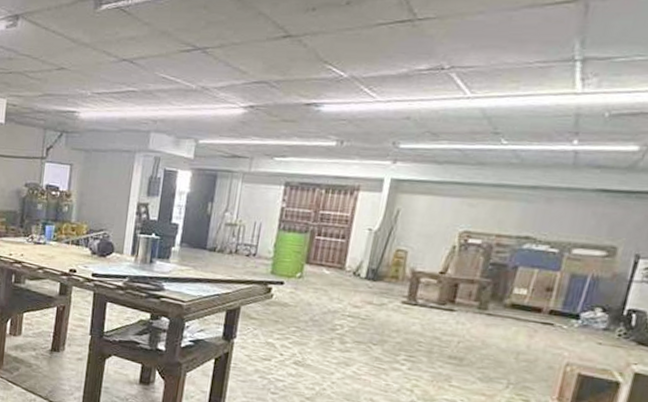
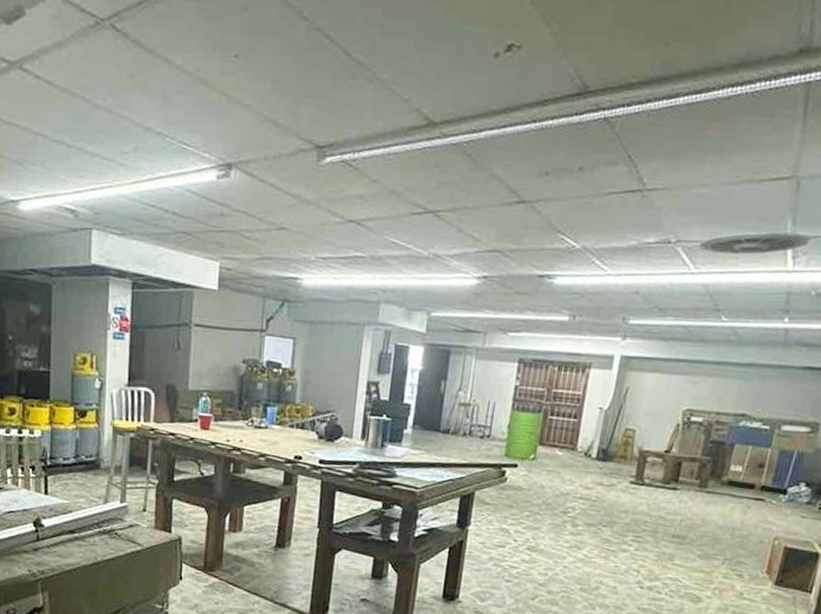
ceiling vent: none [475,54,602,78] -> present [699,231,811,255]

